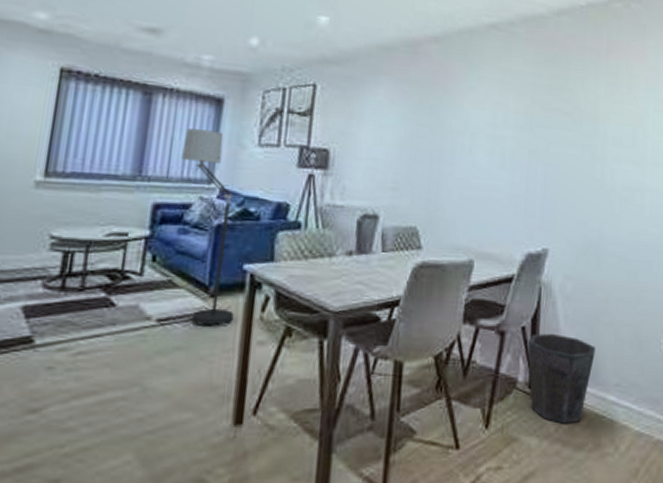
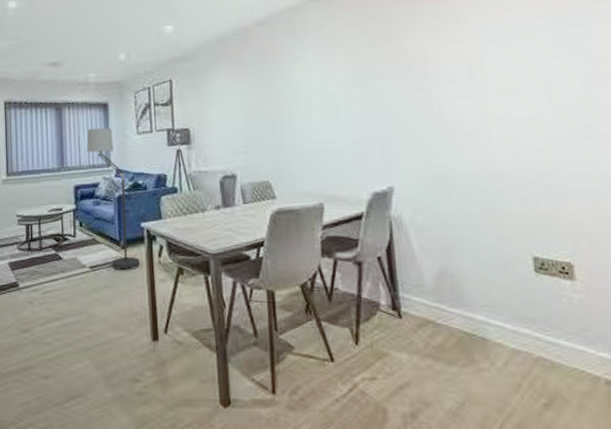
waste bin: present [527,333,596,424] -> none [385,261,457,341]

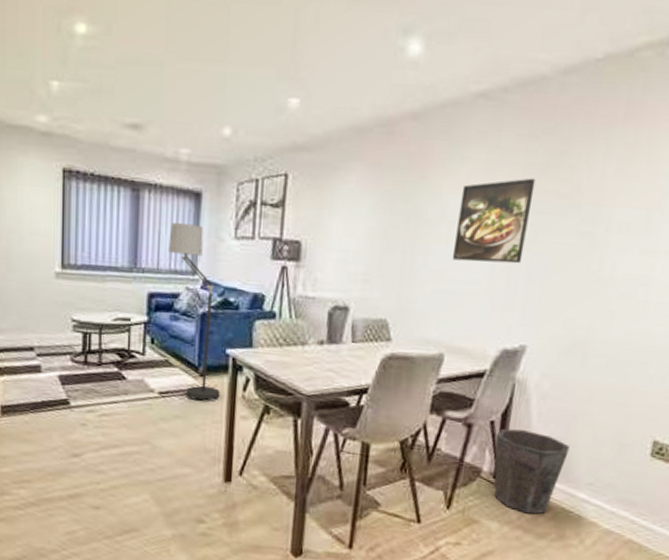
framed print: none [310,53,372,125] -> present [452,178,536,264]
waste bin: none [385,261,457,341] -> present [494,428,570,514]

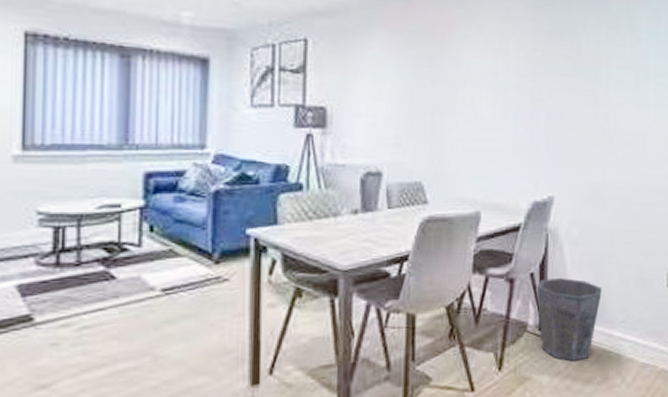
floor lamp: present [168,223,220,402] -> none [170,92,241,293]
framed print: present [452,178,536,264] -> none [478,43,544,121]

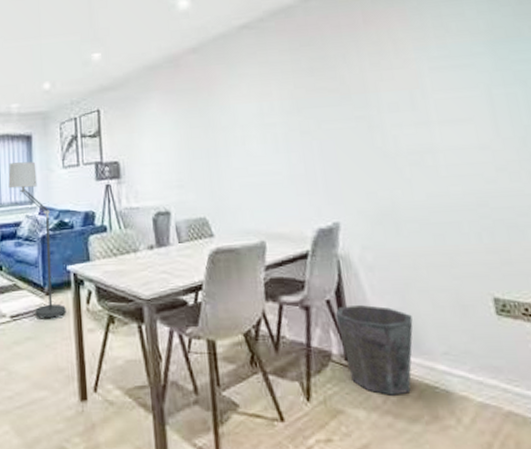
floor lamp: none [170,92,241,293] -> present [8,161,66,319]

